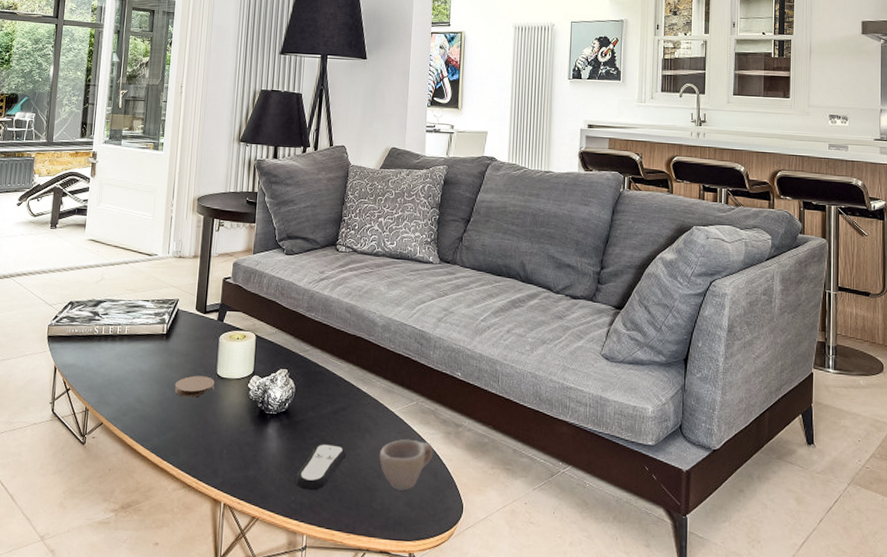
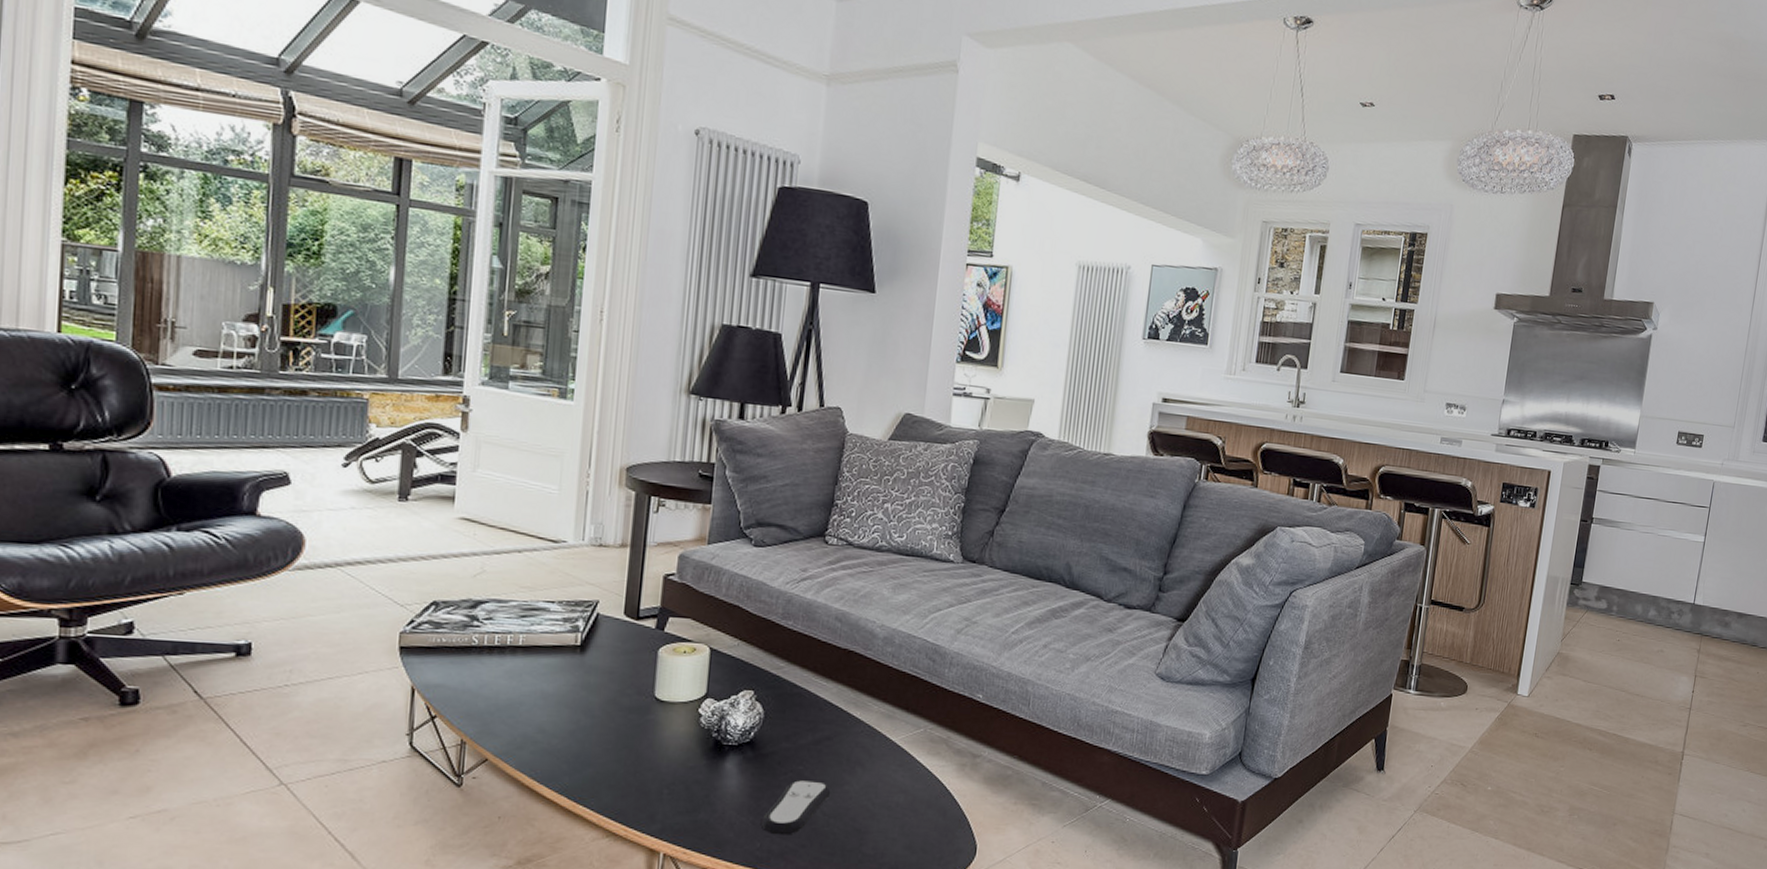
coaster: present [174,375,214,397] -> none [593,698,651,726]
cup: present [379,439,434,491] -> none [873,772,944,832]

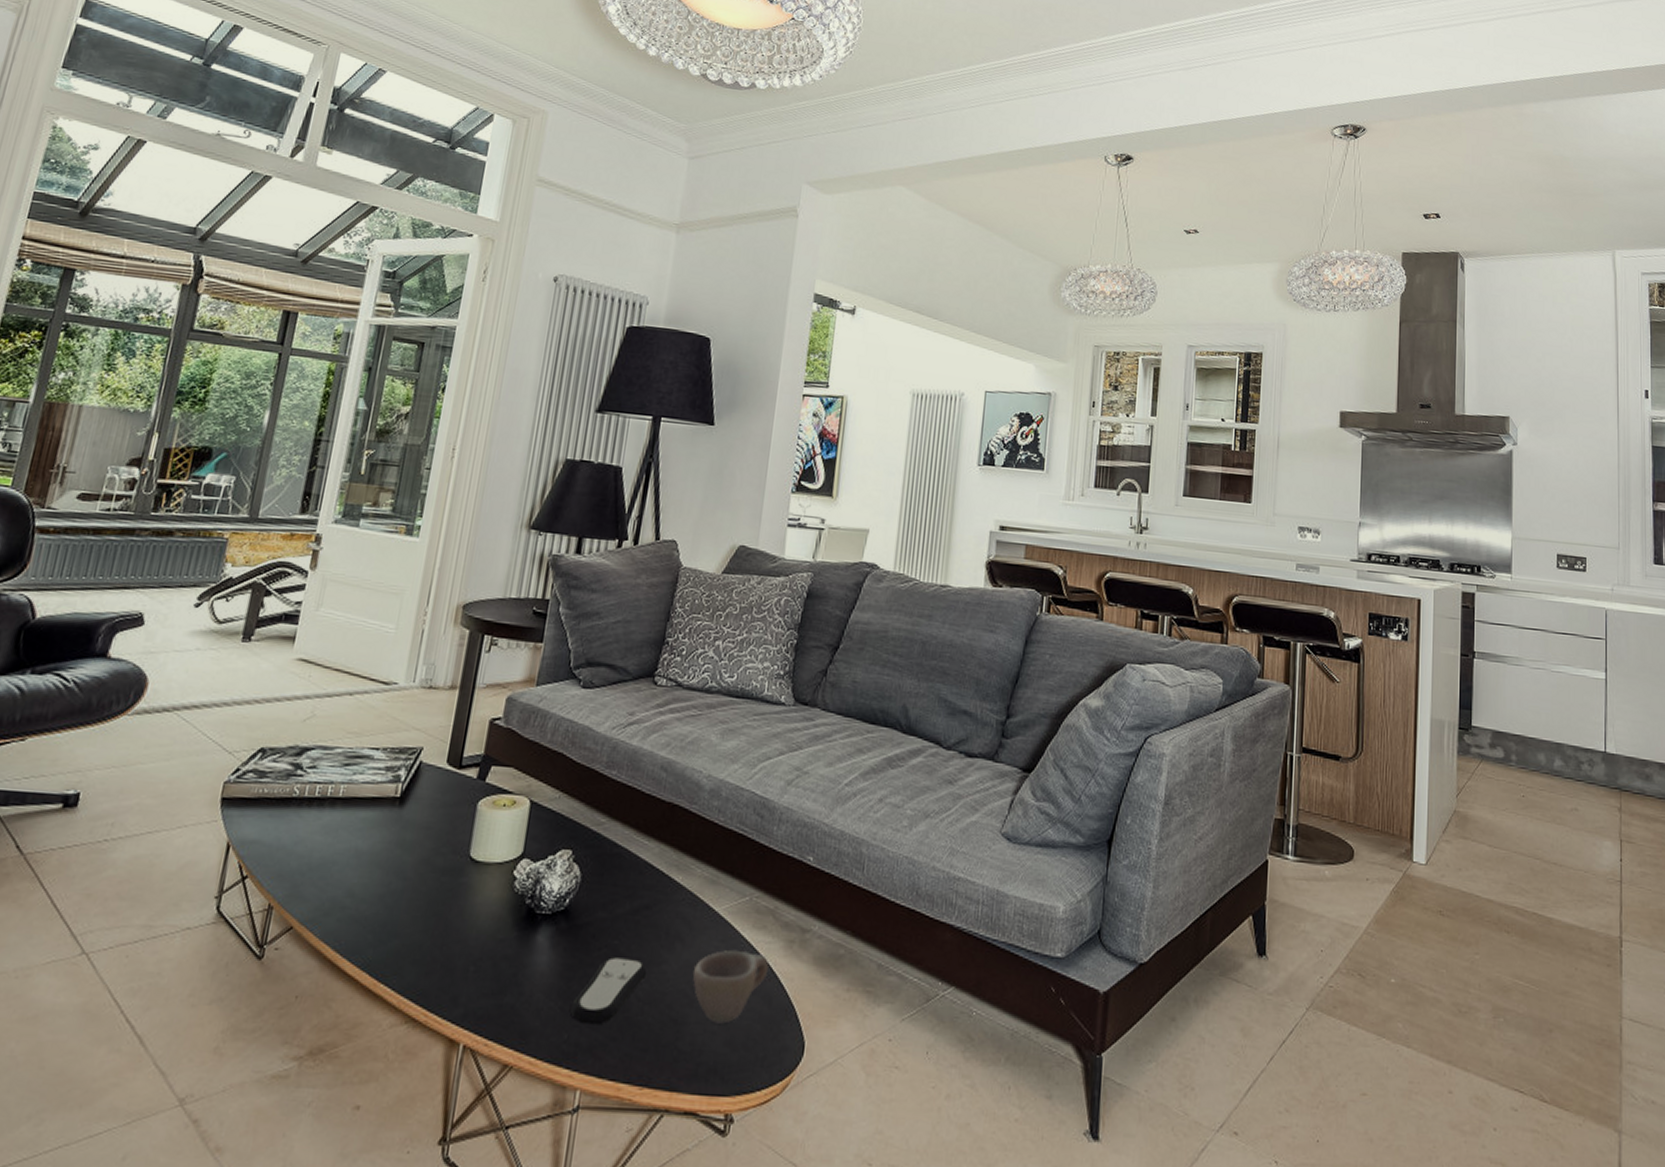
cup: none [873,772,944,832] -> present [692,949,769,1024]

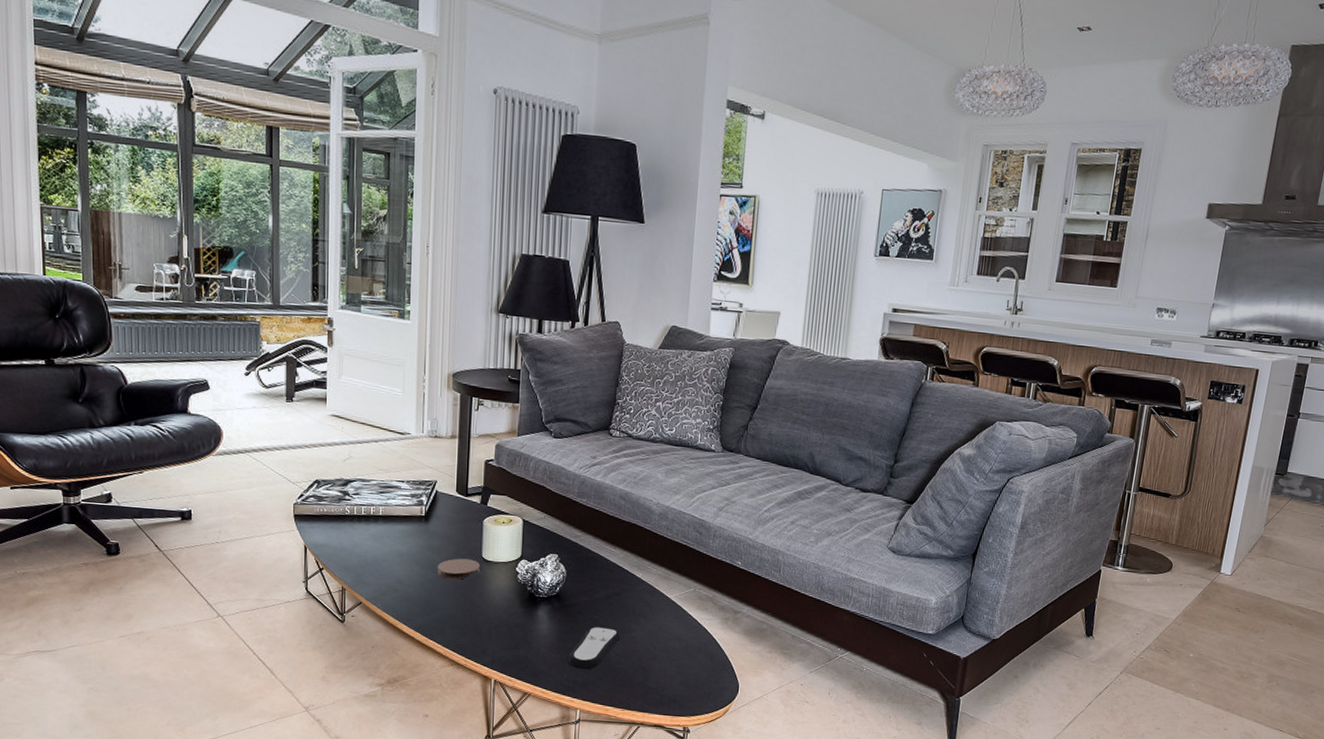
coaster: none [404,858,465,890] -> present [437,558,480,580]
cup: present [692,949,769,1024] -> none [654,623,711,671]

